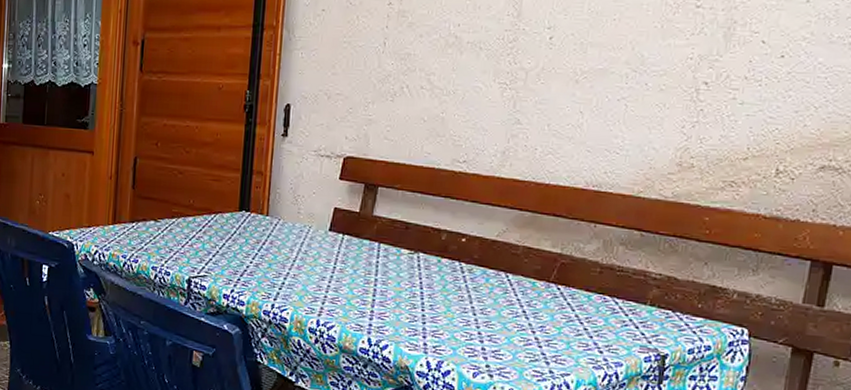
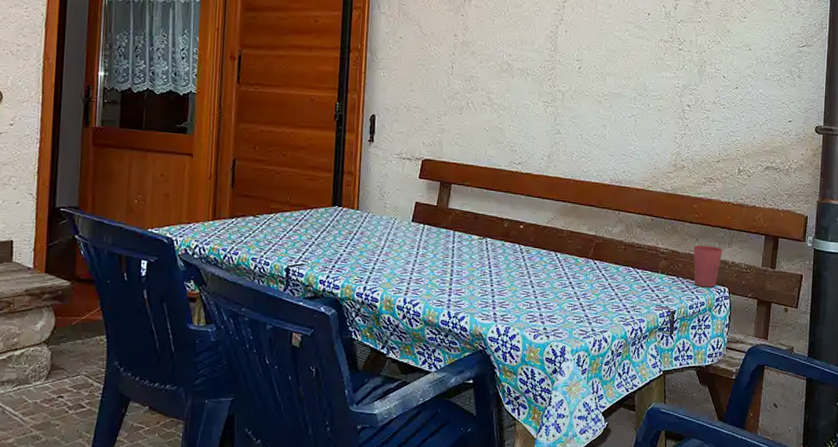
cup: none [697,270,745,328] -> present [693,245,723,288]

